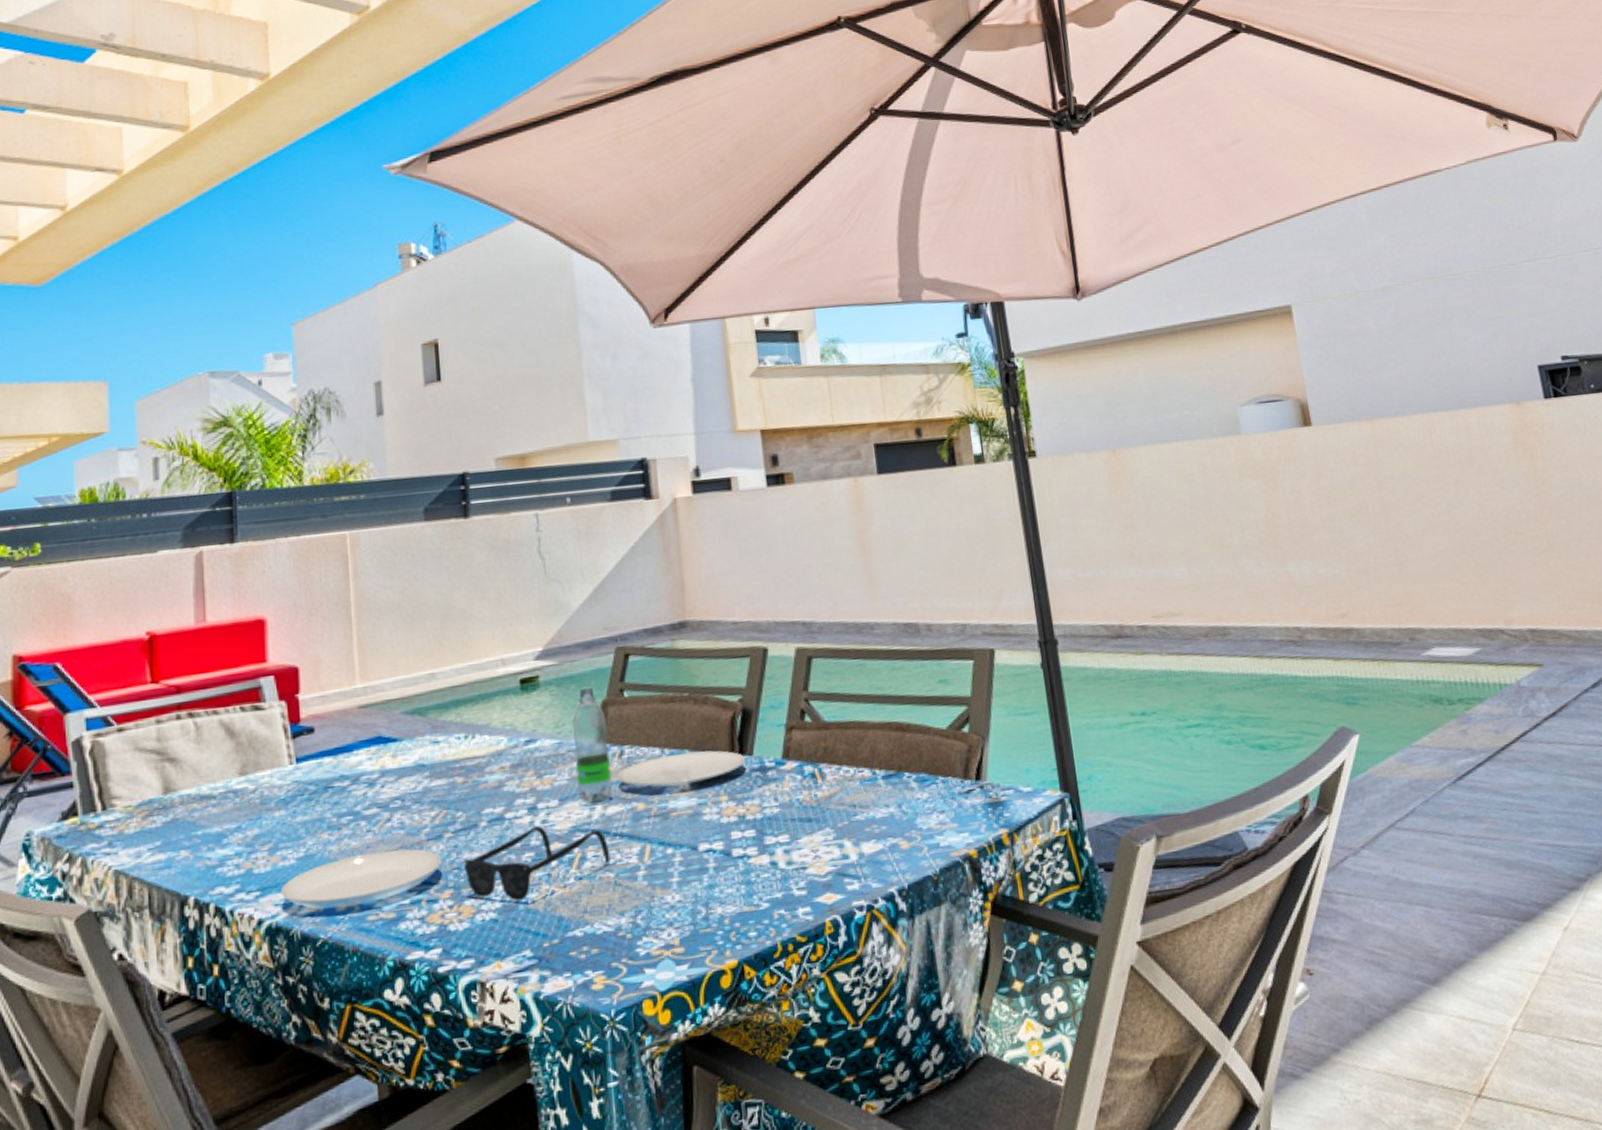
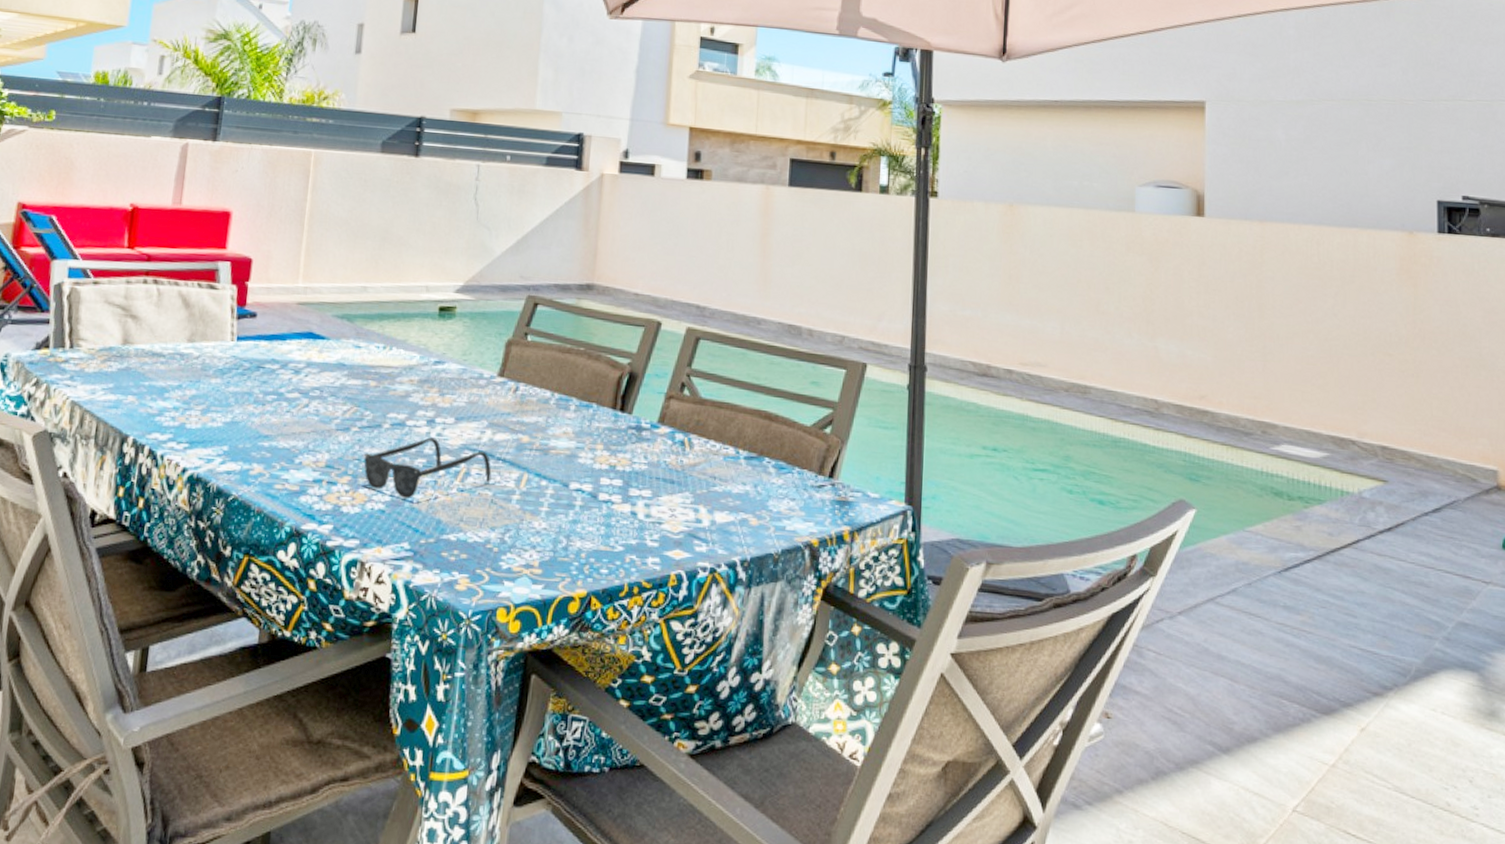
plate: present [280,848,442,909] -> none [205,430,347,474]
bottle: present [572,688,613,804] -> none [473,326,509,429]
plate: present [618,750,746,788] -> none [510,399,625,429]

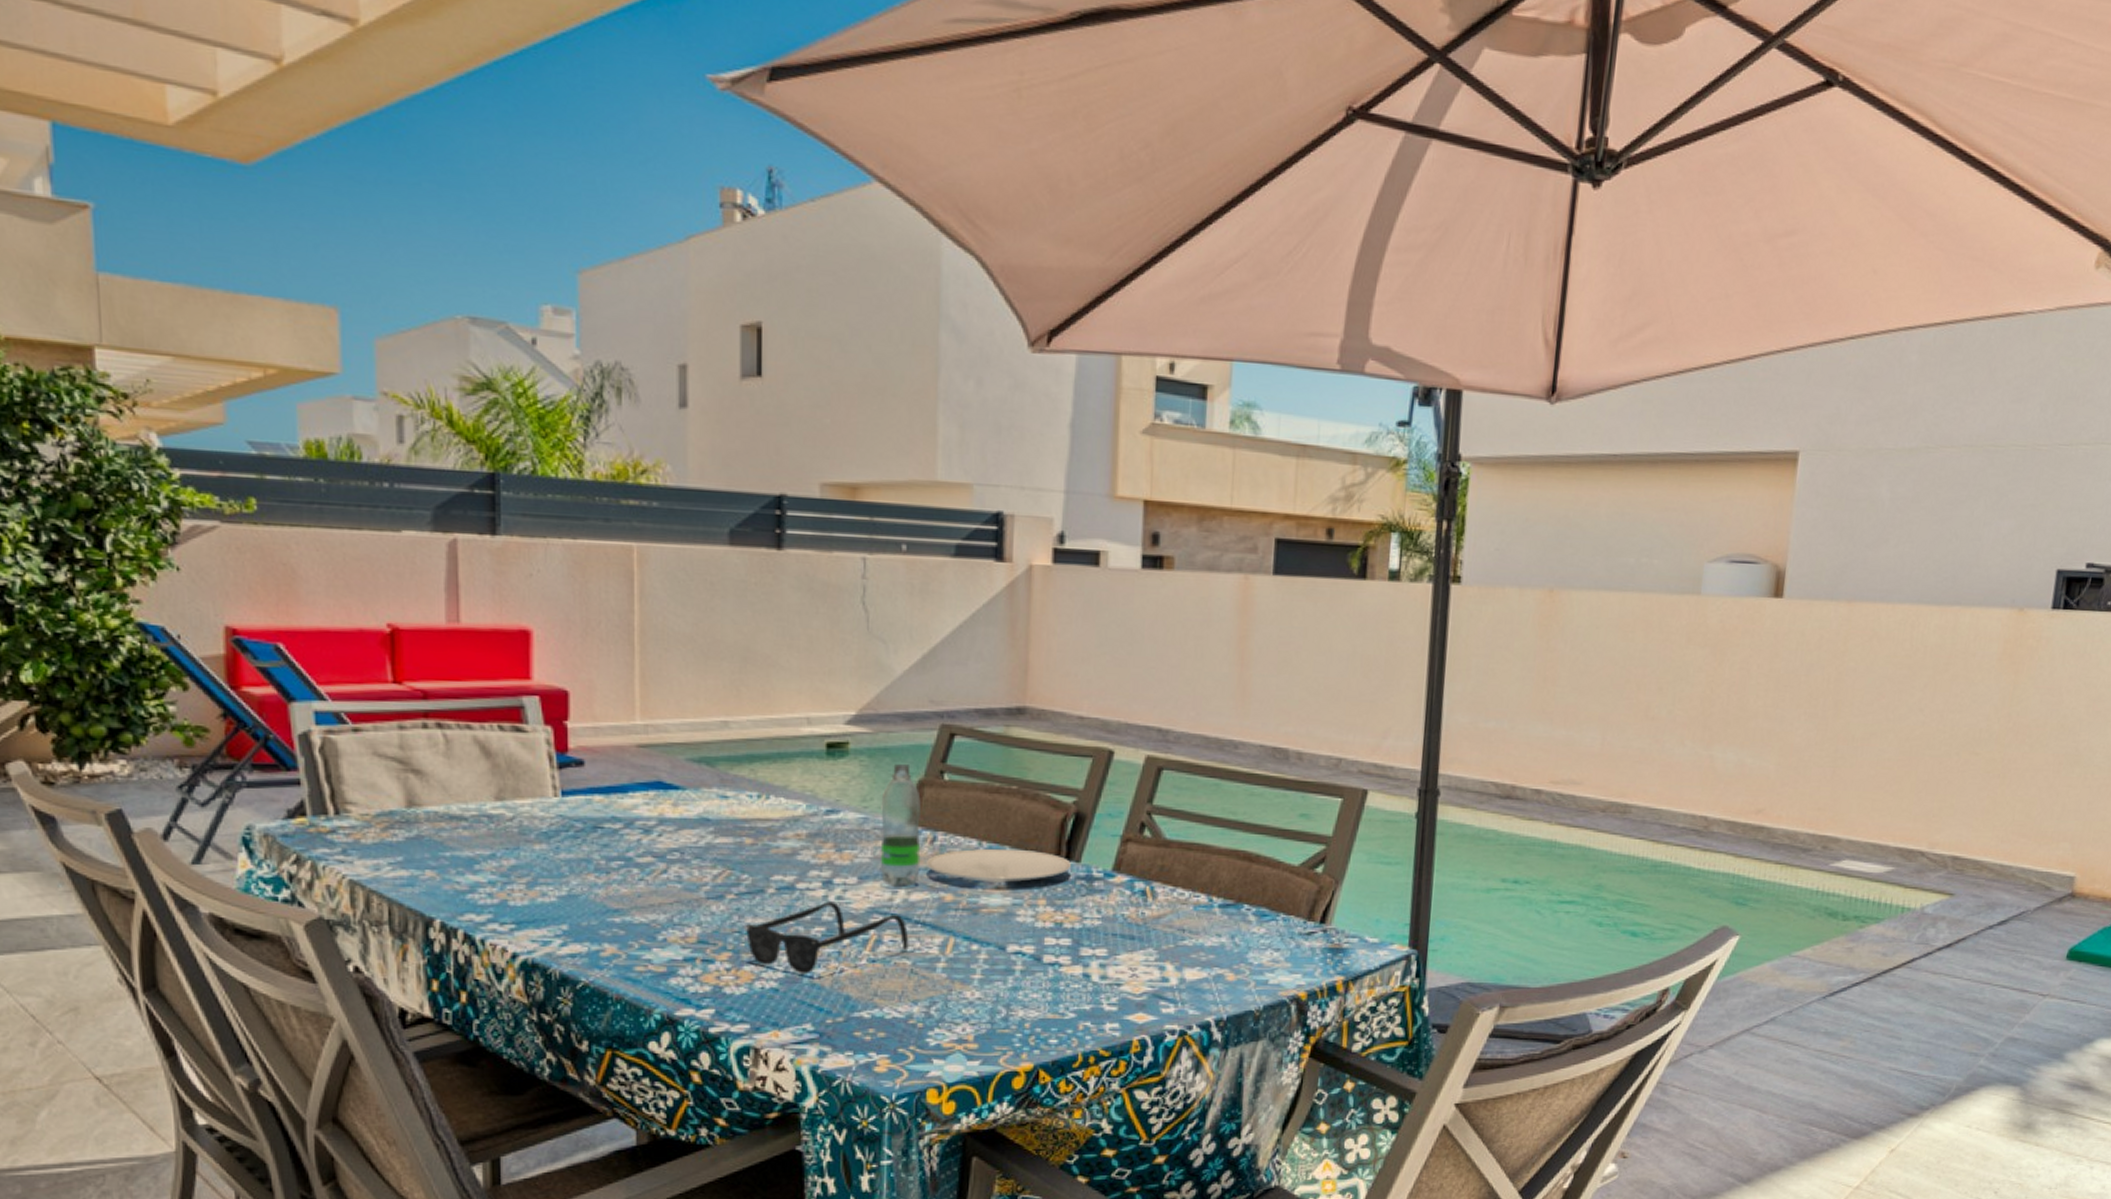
bottle: none [473,326,509,429] -> present [880,764,921,888]
plate: none [510,399,625,429] -> present [927,848,1072,883]

